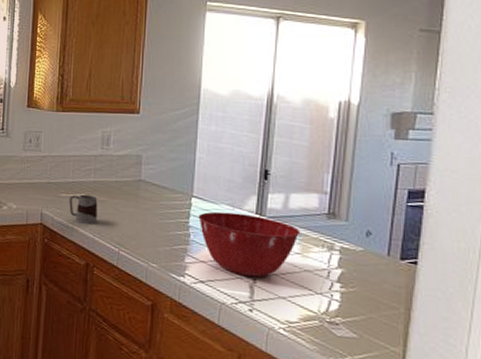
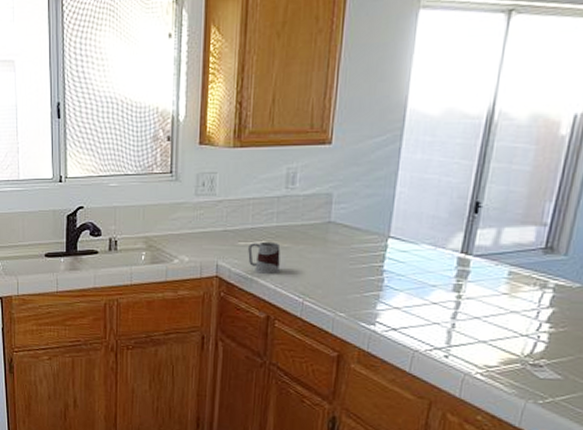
mixing bowl: present [198,211,301,278] -> none [394,252,511,322]

